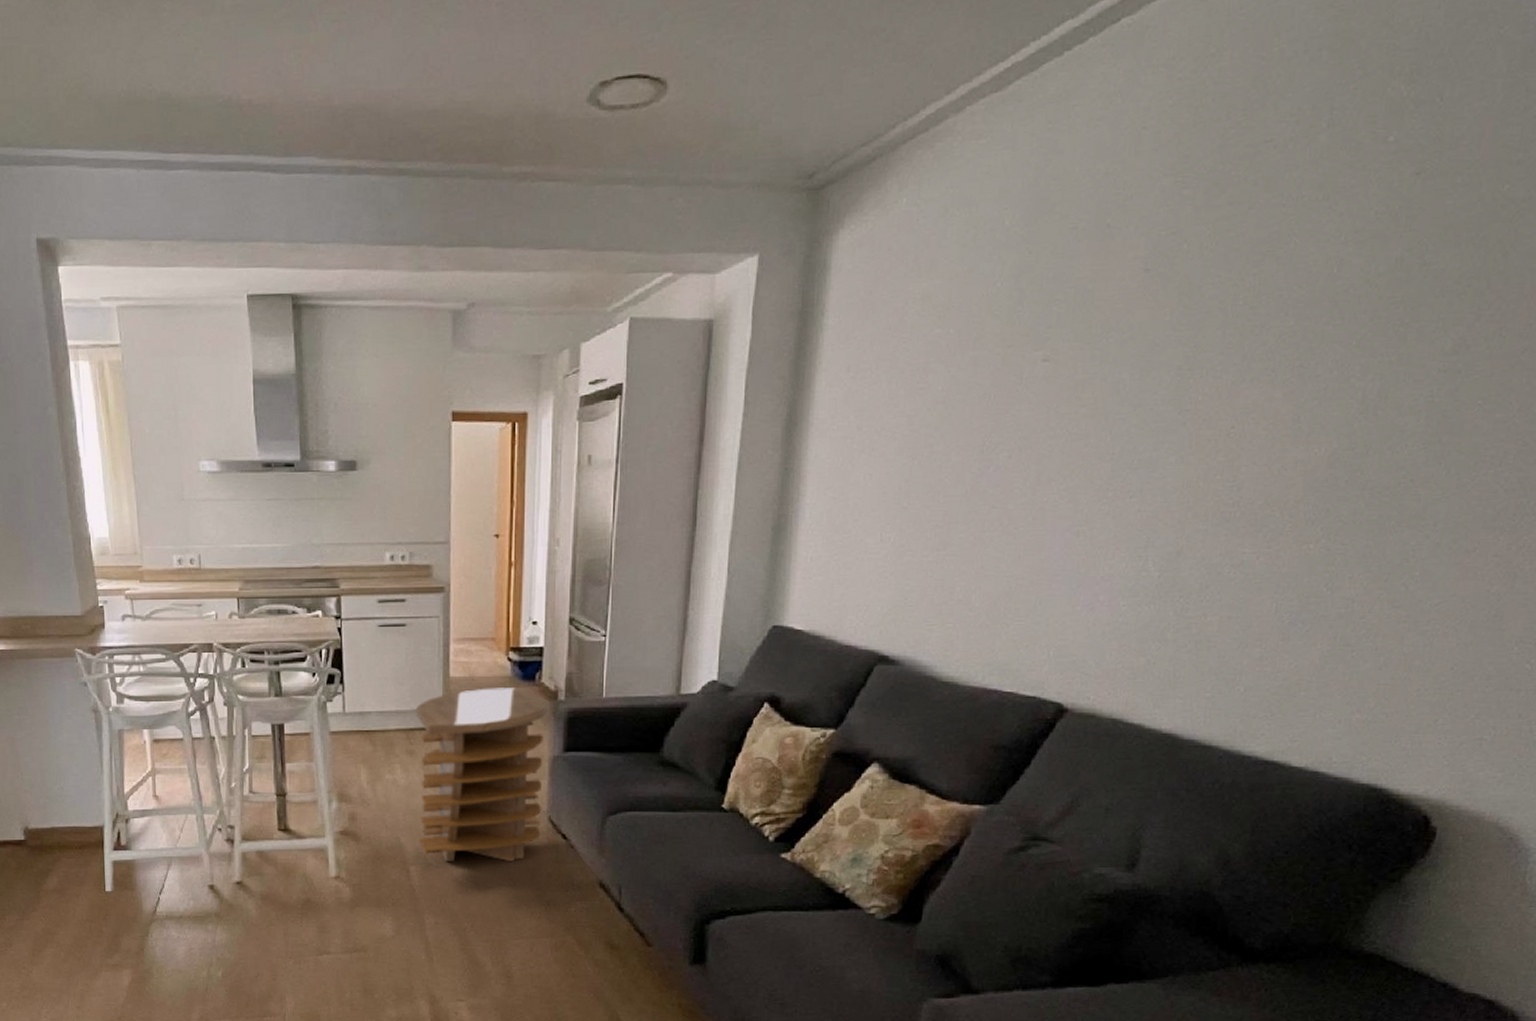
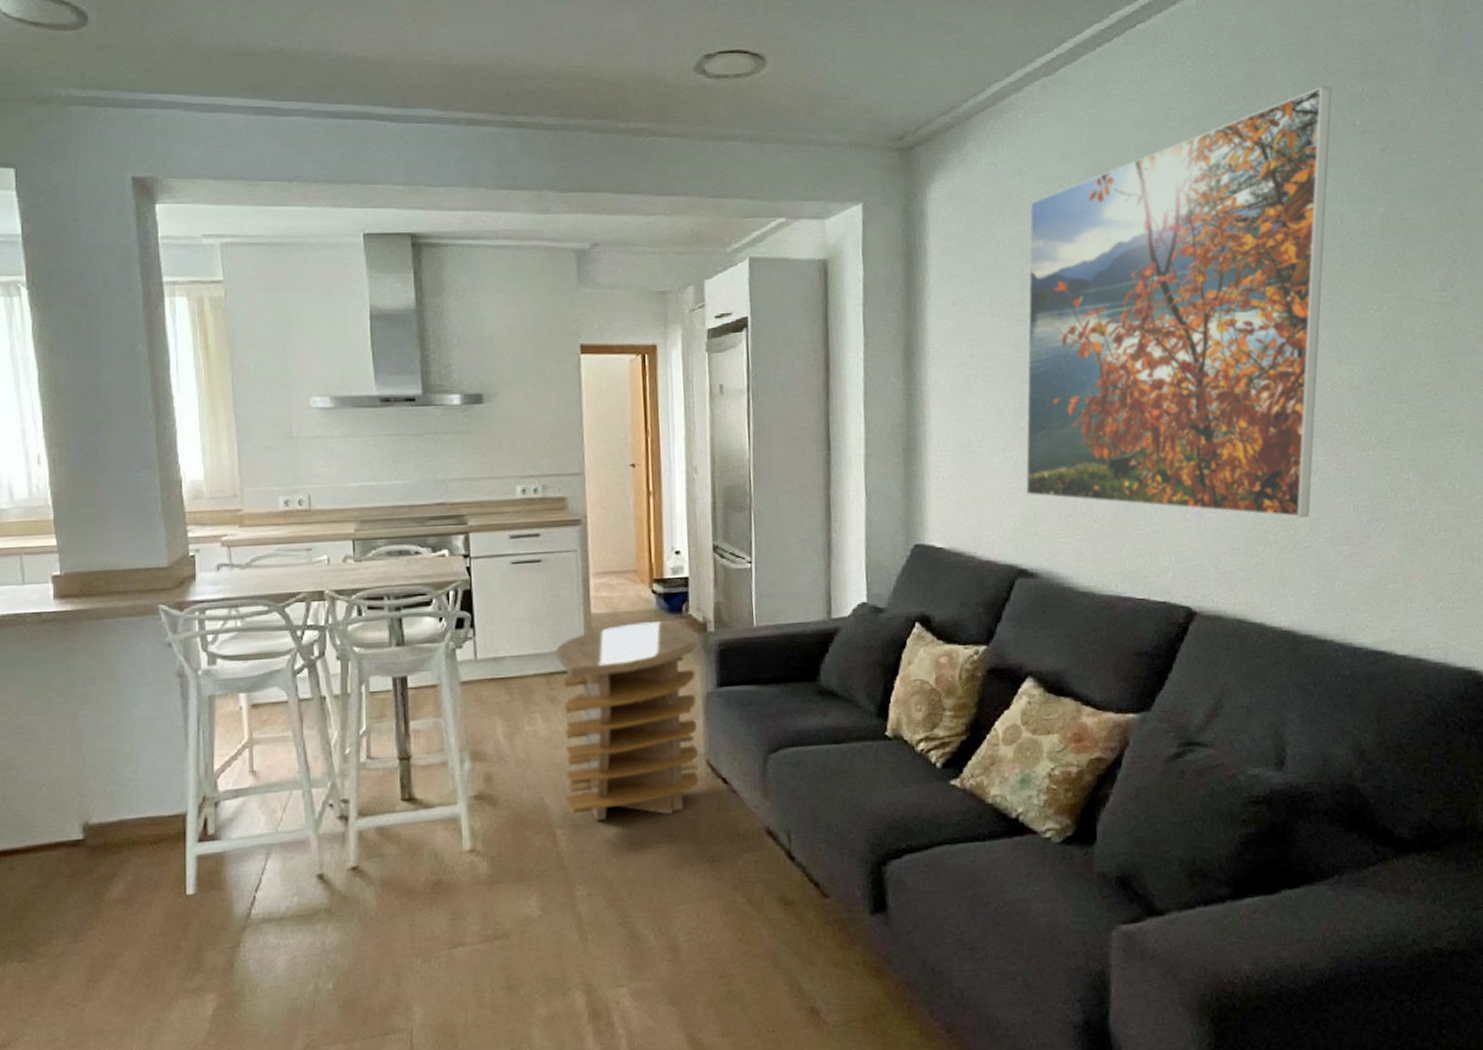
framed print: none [899,90,1366,615] -> present [1025,85,1332,518]

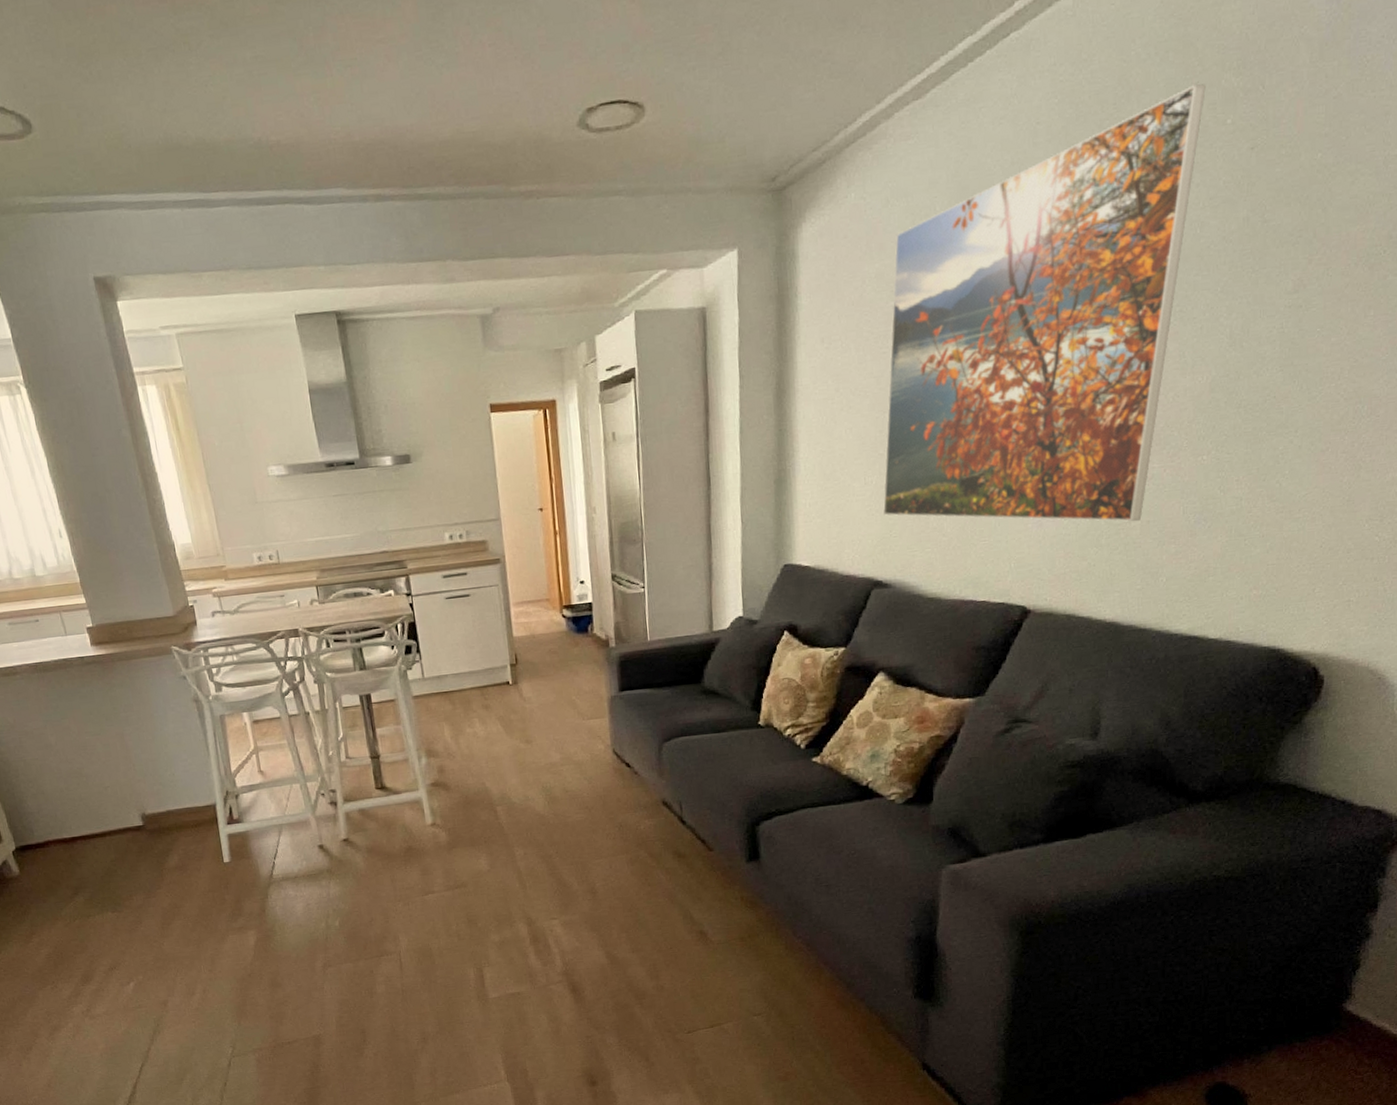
side table: present [556,619,700,821] -> none [487,638,608,799]

